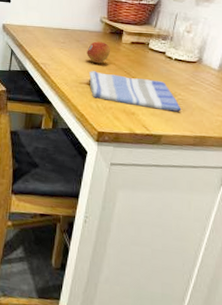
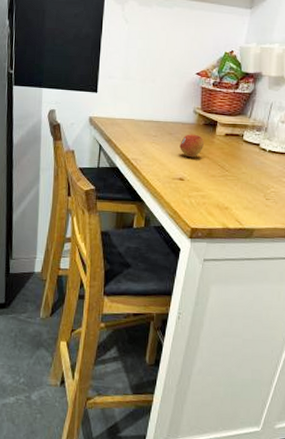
dish towel: present [88,71,182,112] -> none [181,165,274,205]

